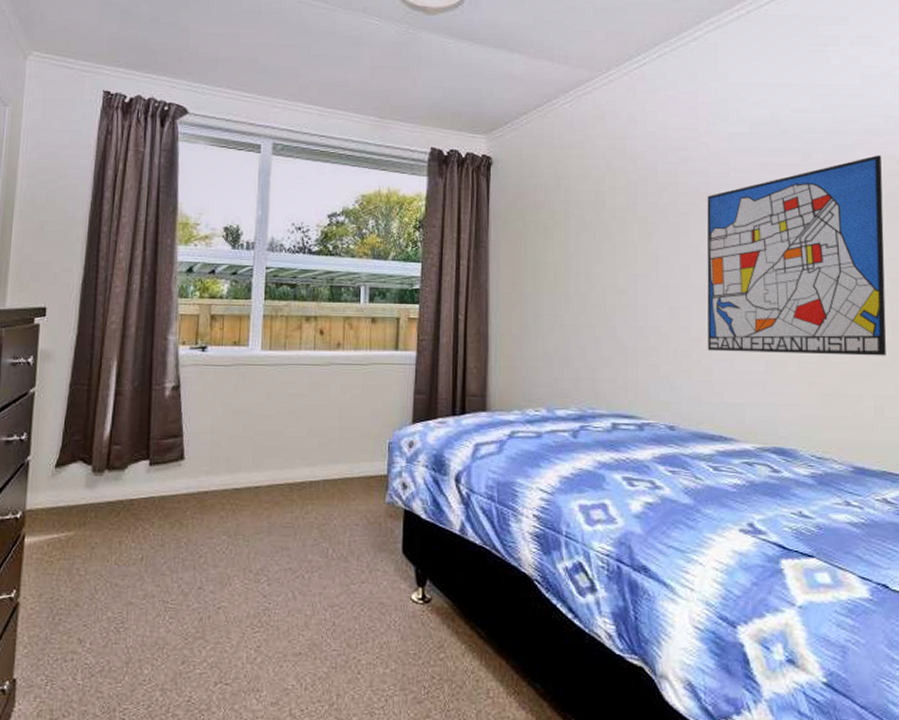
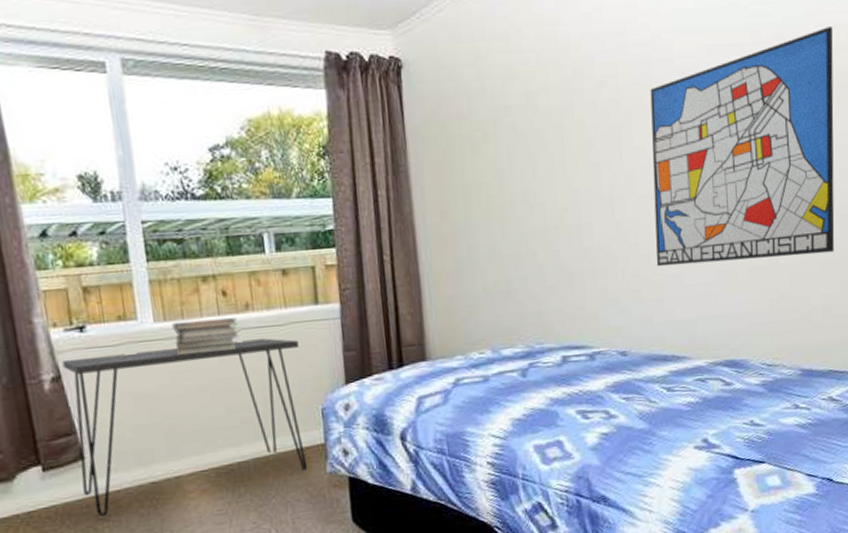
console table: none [178,372,377,514] -> present [62,338,308,517]
book stack: none [275,352,328,381] -> present [172,318,239,355]

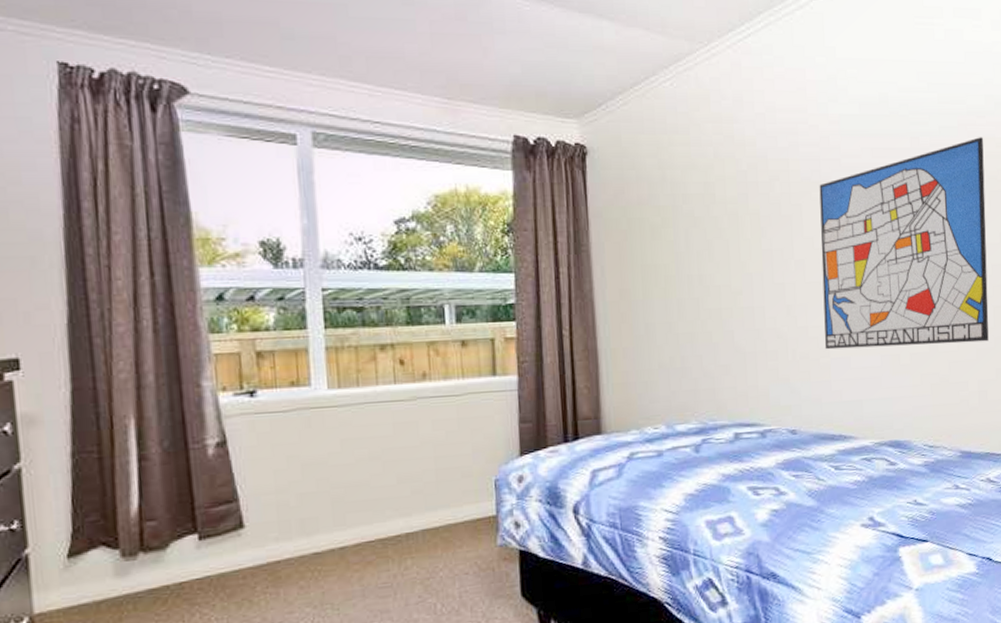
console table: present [62,338,308,517] -> none [229,408,478,589]
book stack: present [172,318,239,355] -> none [346,387,414,422]

